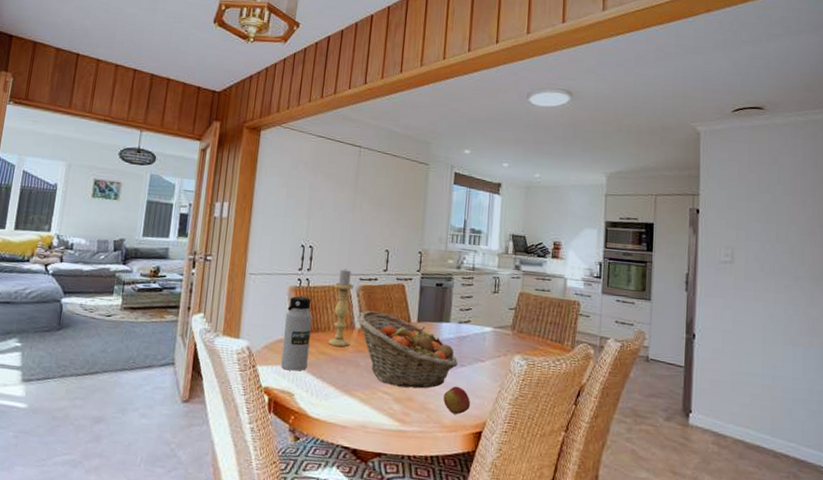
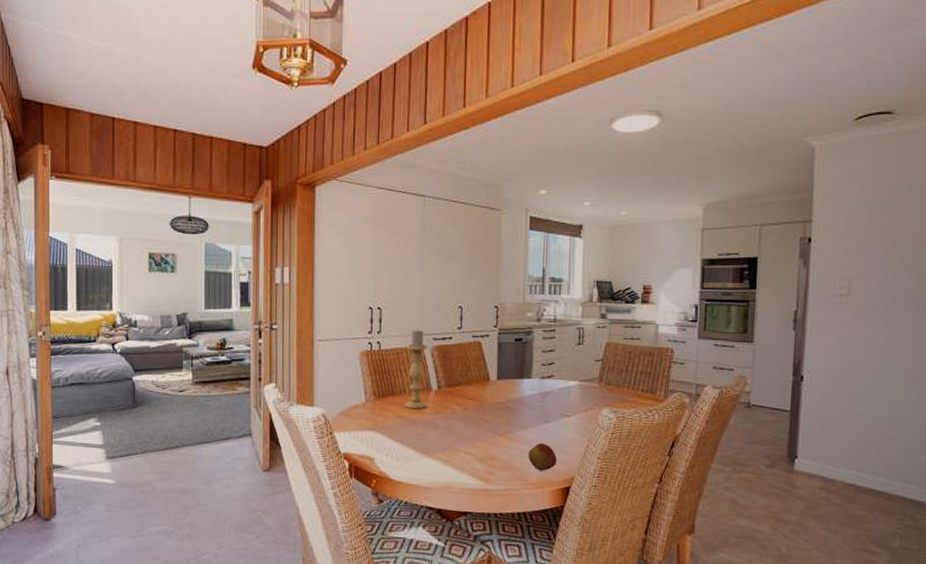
water bottle: present [281,296,312,371] -> none [358,360,386,436]
fruit basket: present [357,310,458,389] -> none [433,370,542,447]

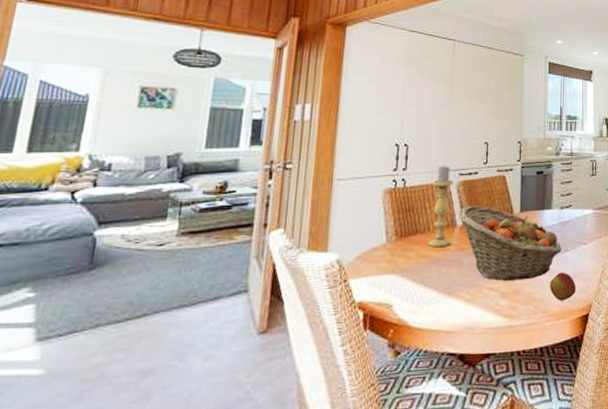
fruit basket: none [433,370,542,447] -> present [458,205,562,281]

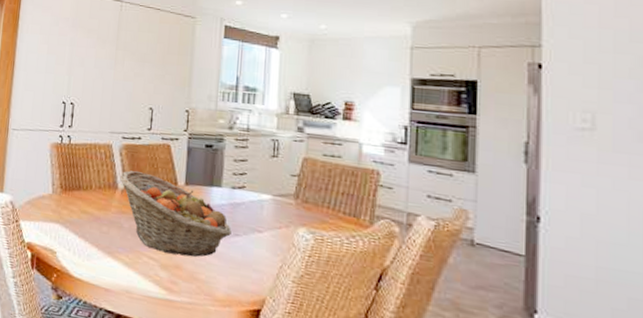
candle holder: present [428,165,453,247] -> none [90,126,116,207]
apple: present [550,272,576,301] -> none [215,257,246,289]

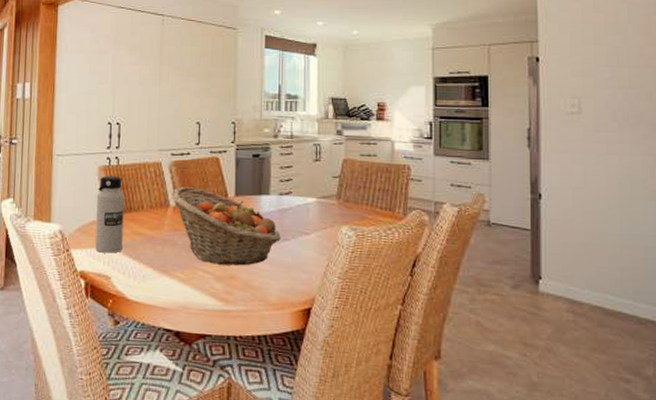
water bottle: none [43,153,74,229] -> present [95,176,124,253]

